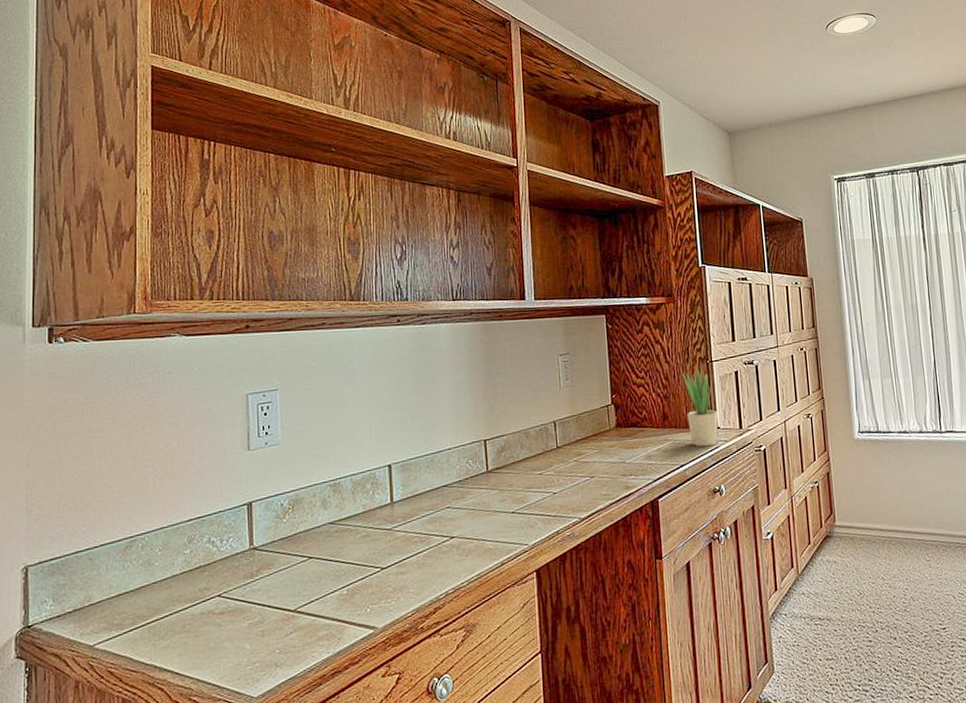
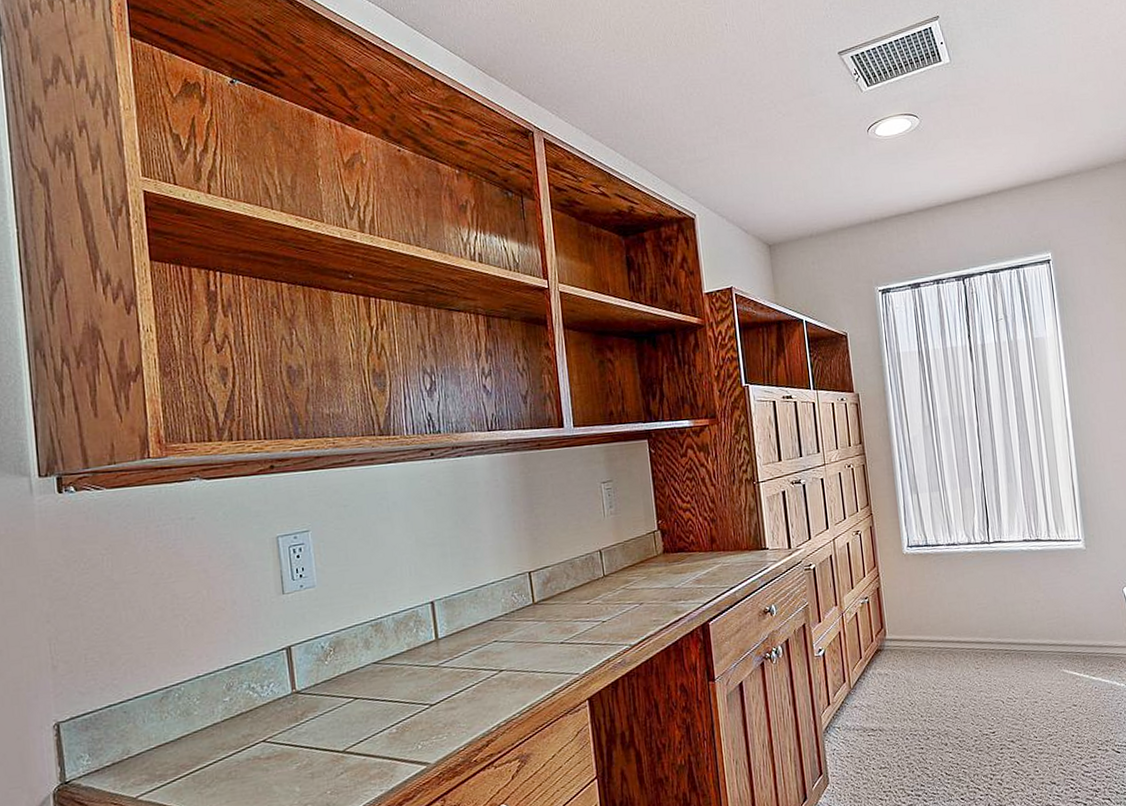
potted plant: present [681,366,718,447] -> none [728,488,767,568]

